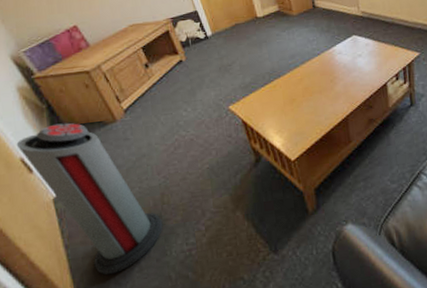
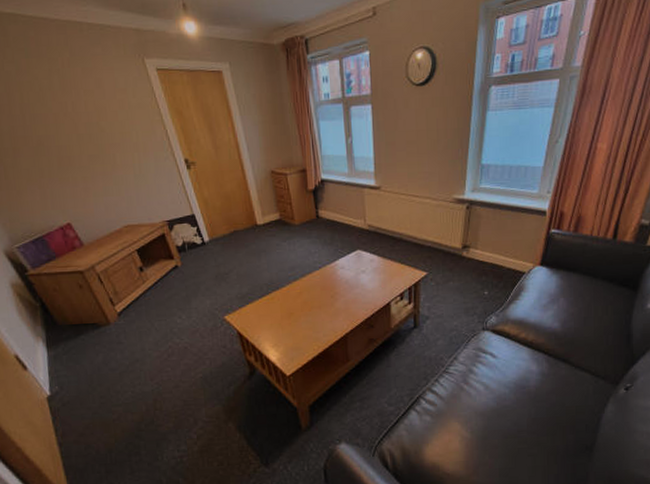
air purifier: present [16,123,163,275] -> none [10,322,155,475]

